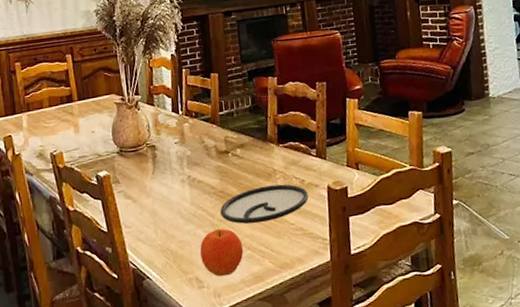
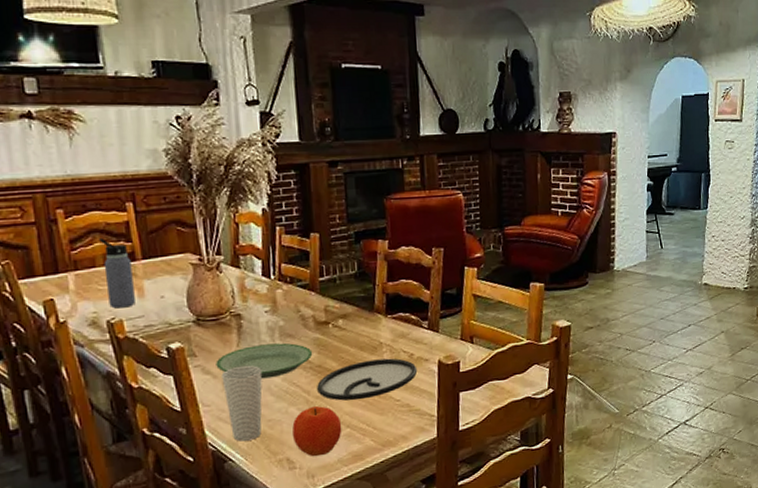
water bottle: none [46,84,72,143] -> present [99,238,135,309]
plate: none [135,170,216,203] -> present [216,342,313,379]
cup: none [140,190,174,261] -> present [221,365,263,442]

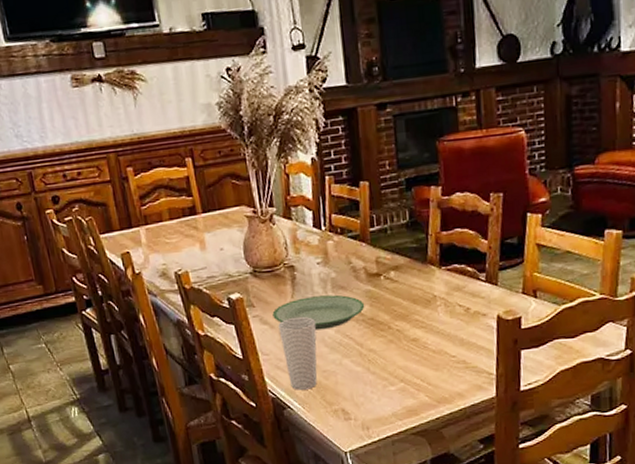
water bottle: present [99,238,135,309] -> none [164,194,198,261]
fruit: present [292,406,342,457] -> none [346,359,396,410]
plate: present [317,358,418,401] -> none [370,312,475,355]

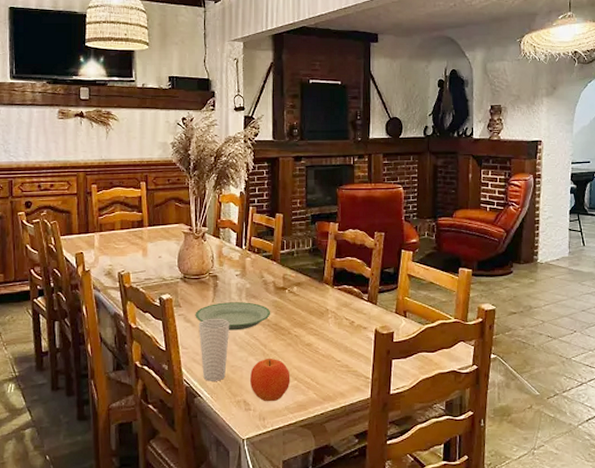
fruit: none [346,359,396,410] -> present [249,359,291,402]

